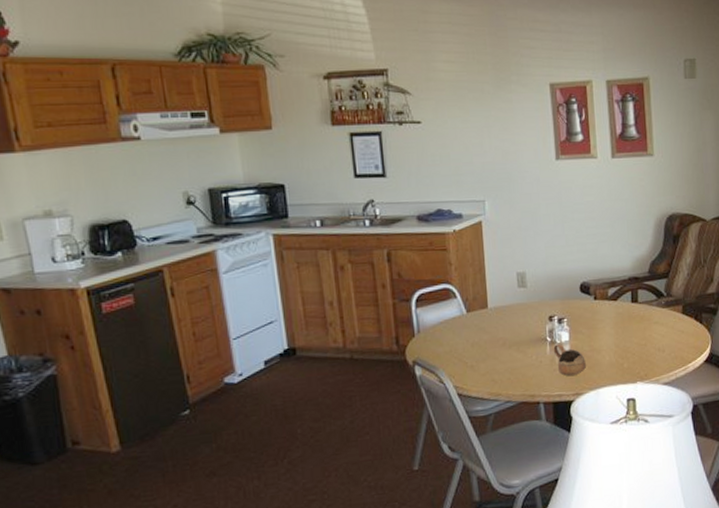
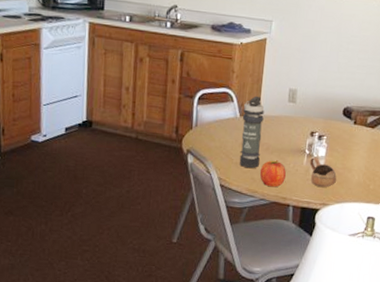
smoke grenade: none [468,286,498,370] -> present [239,95,264,169]
fruit: none [499,355,531,386] -> present [260,160,287,188]

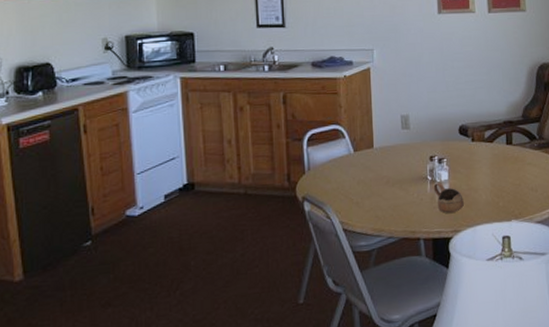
smoke grenade: present [239,95,264,169] -> none [356,127,381,207]
fruit: present [260,160,287,188] -> none [383,192,412,223]

